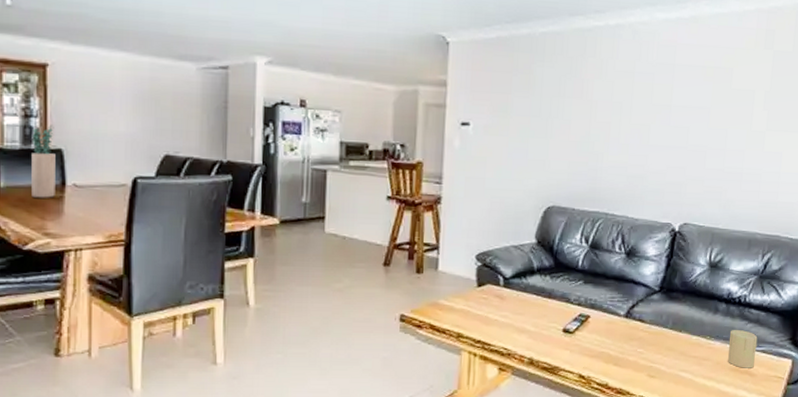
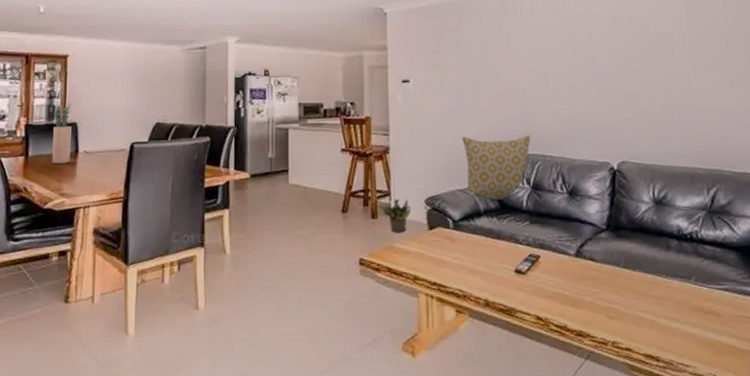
potted plant: none [423,252,460,289] -> present [376,198,411,233]
pillow: none [521,188,595,259] -> present [462,134,531,200]
candle: present [727,329,758,368] -> none [686,266,718,308]

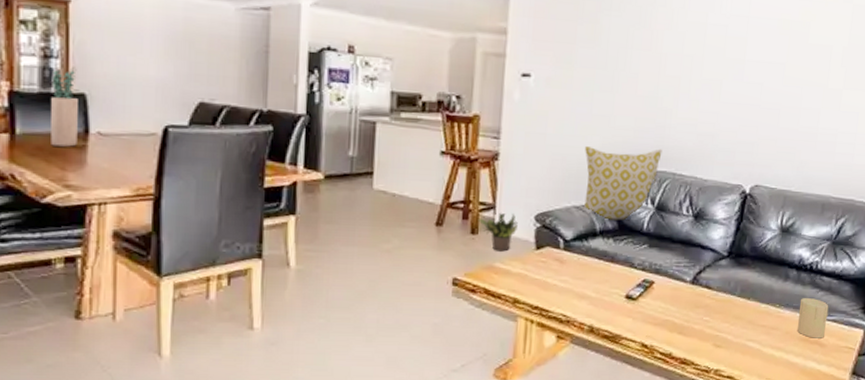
candle: none [686,266,718,308] -> present [797,297,829,339]

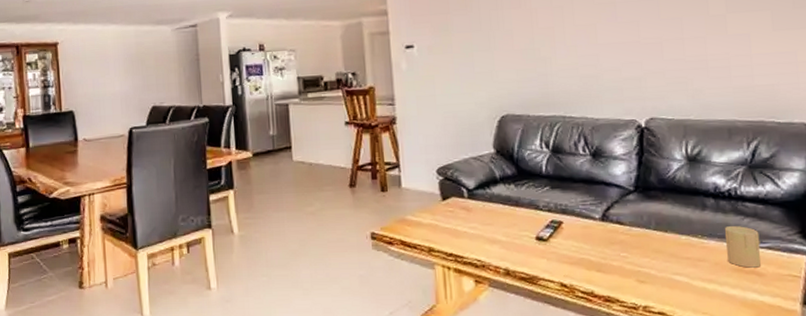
vase: present [51,66,78,148] -> none [50,91,71,154]
potted plant: present [478,212,518,252] -> none [385,169,422,205]
pillow: present [583,145,662,221] -> none [473,95,548,167]

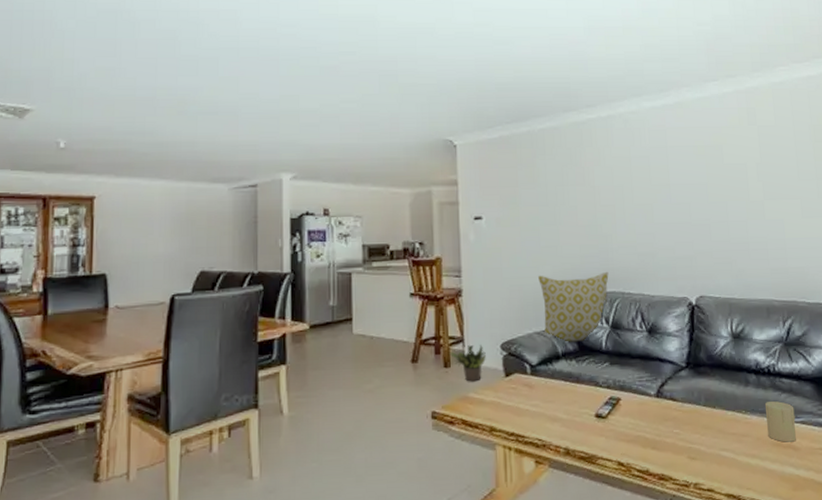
potted plant: none [385,169,422,205] -> present [449,344,486,382]
pillow: none [473,95,548,167] -> present [538,271,609,342]

